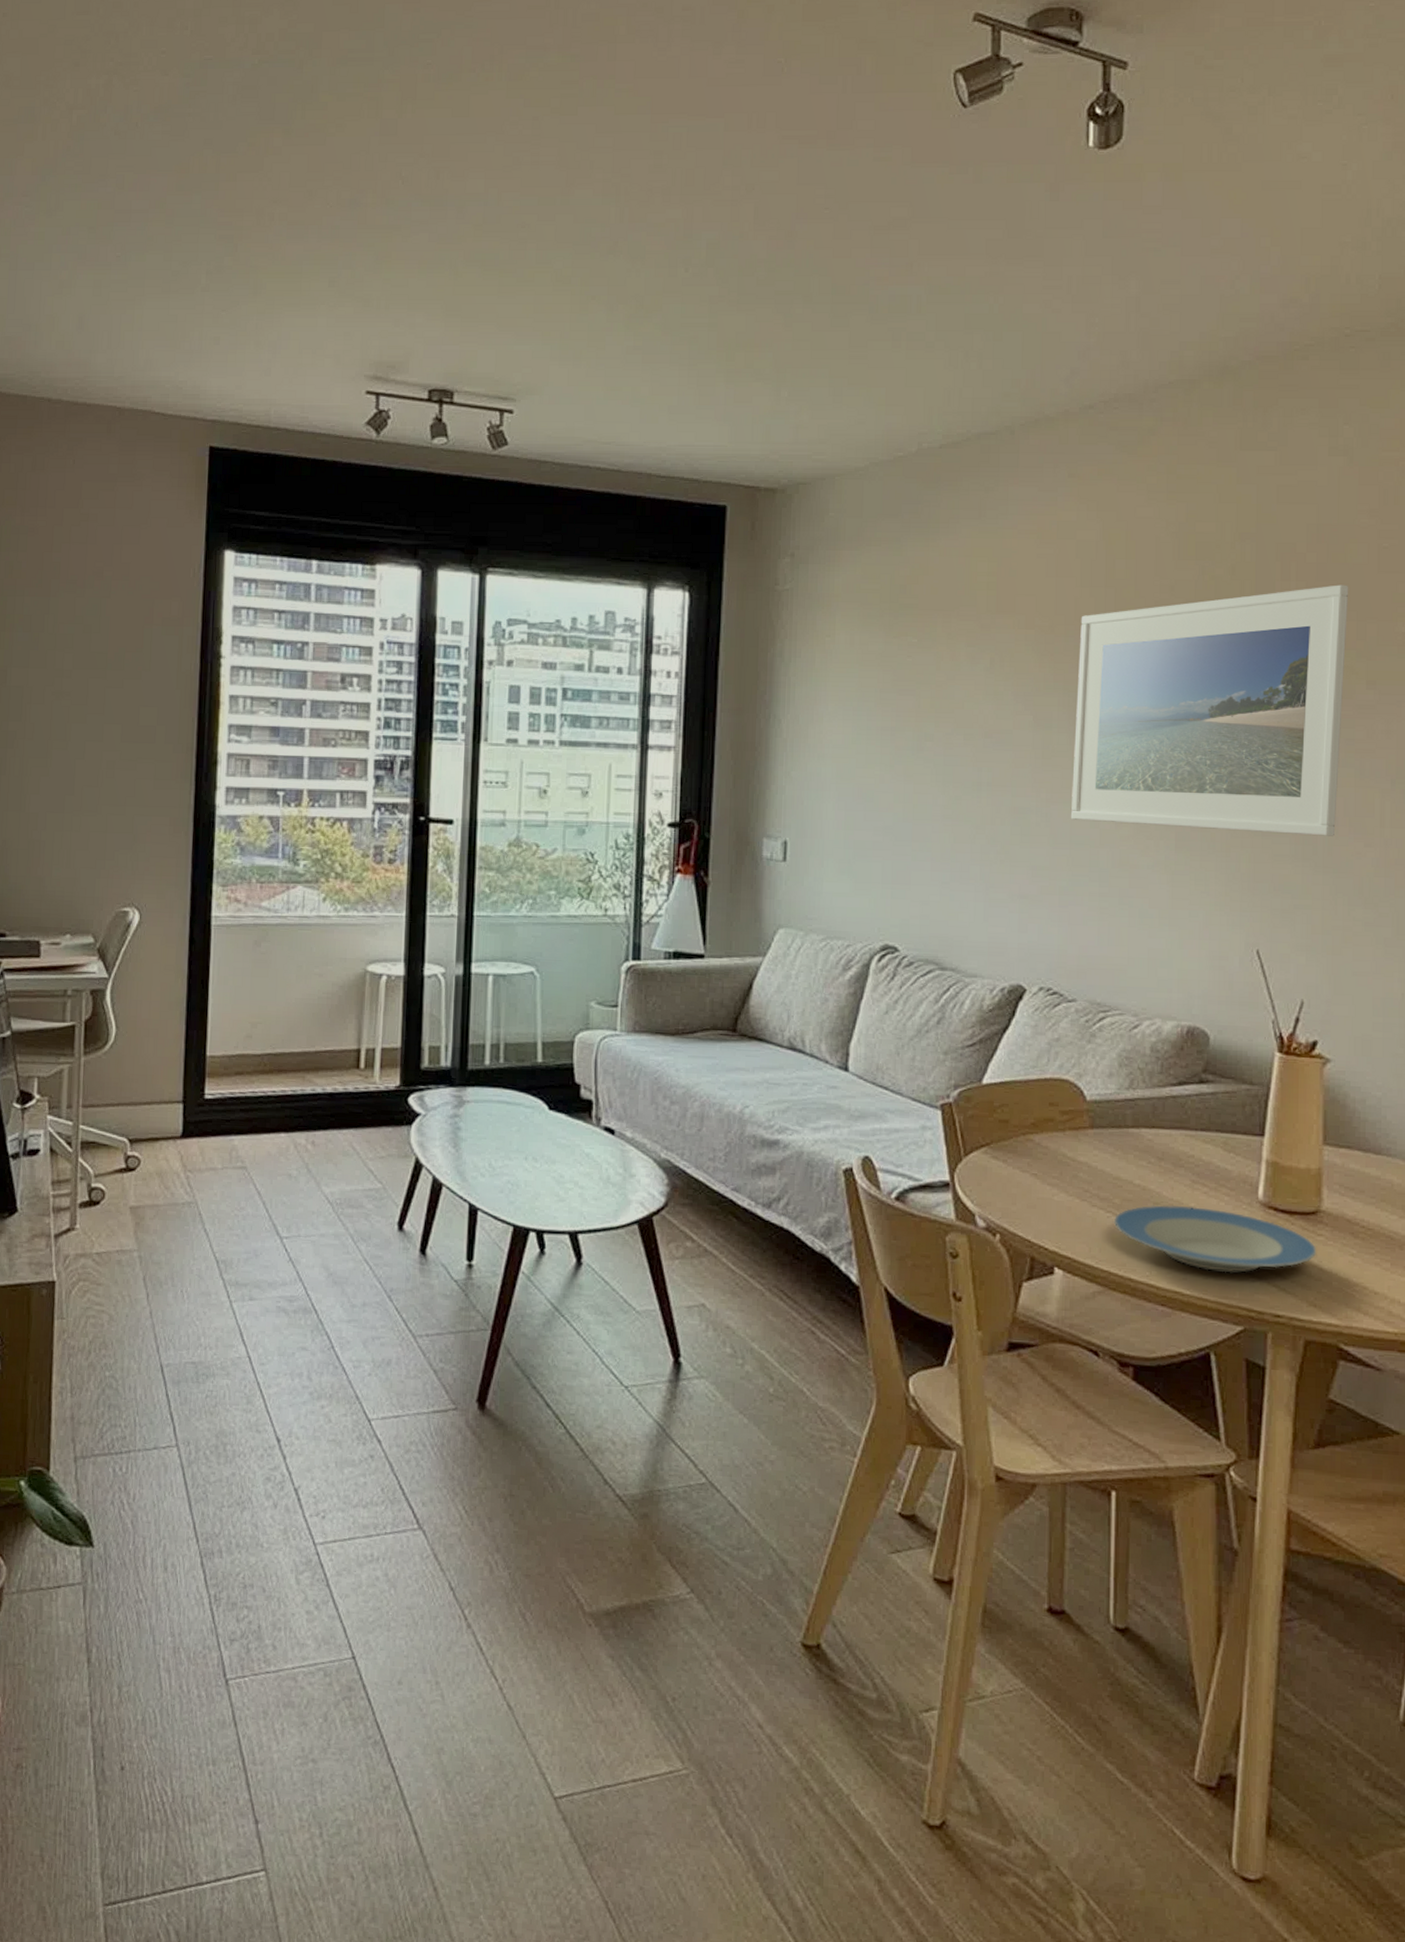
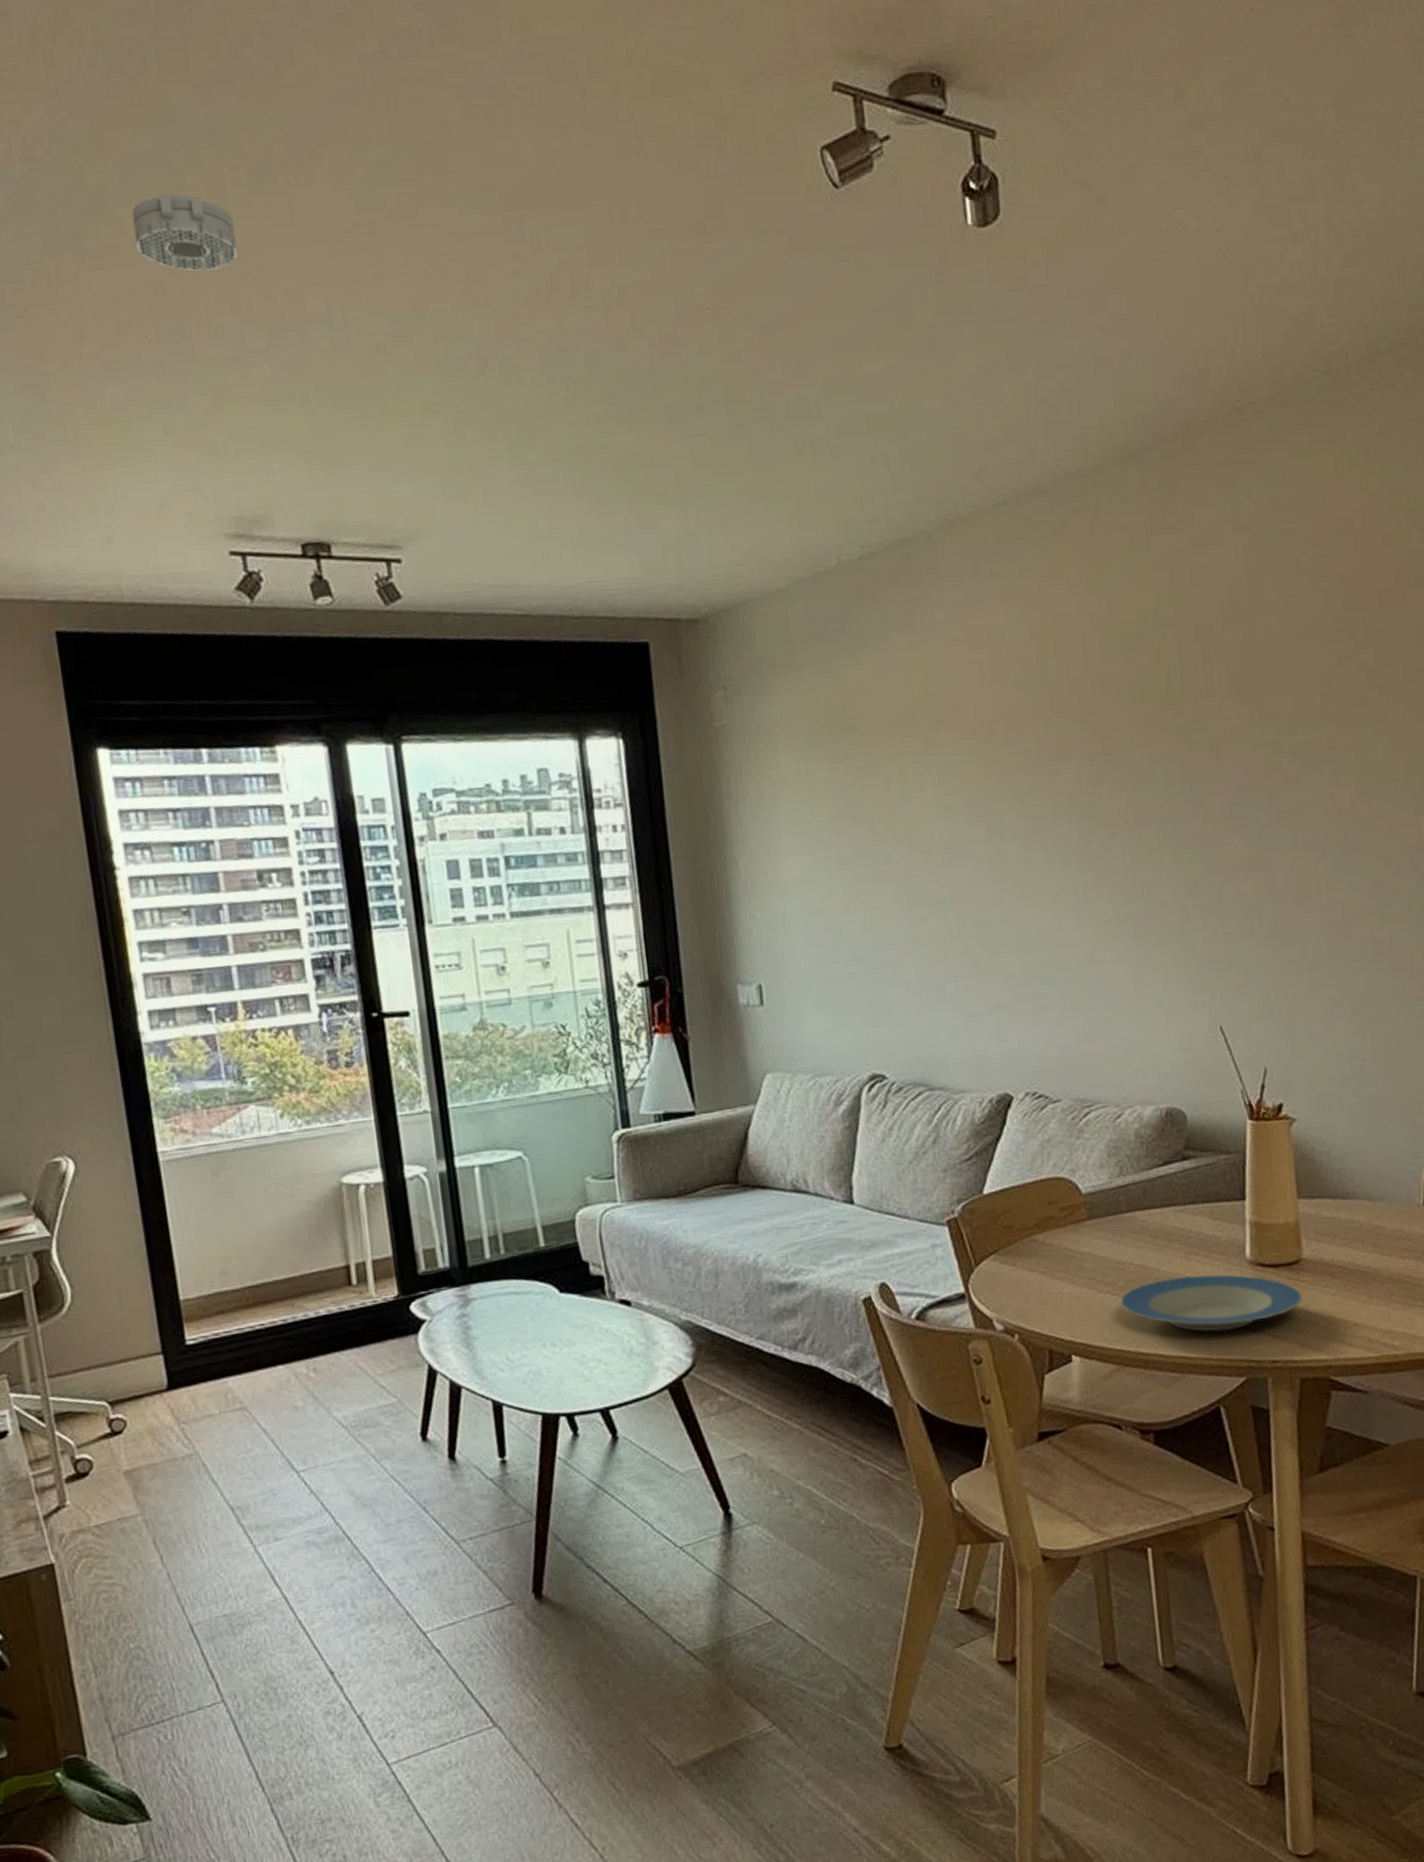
smoke detector: none [334,86,418,152] -> present [132,194,238,272]
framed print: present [1071,584,1349,836] -> none [1020,661,1278,925]

